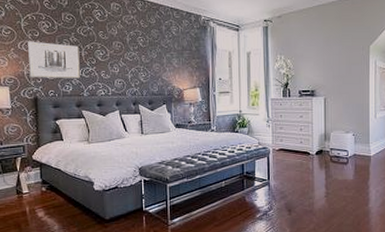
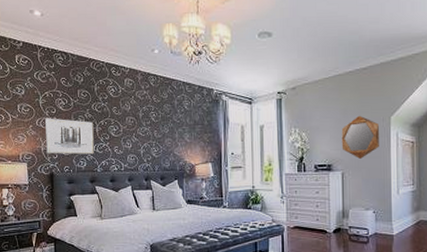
home mirror: none [324,44,359,86] -> present [341,115,379,160]

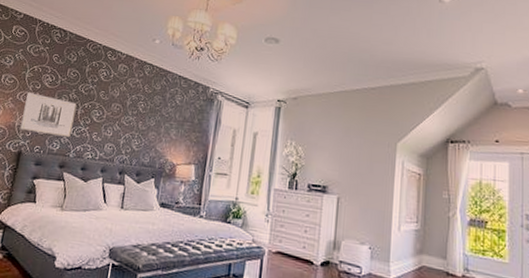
home mirror: present [341,115,379,160] -> none [340,136,383,186]

